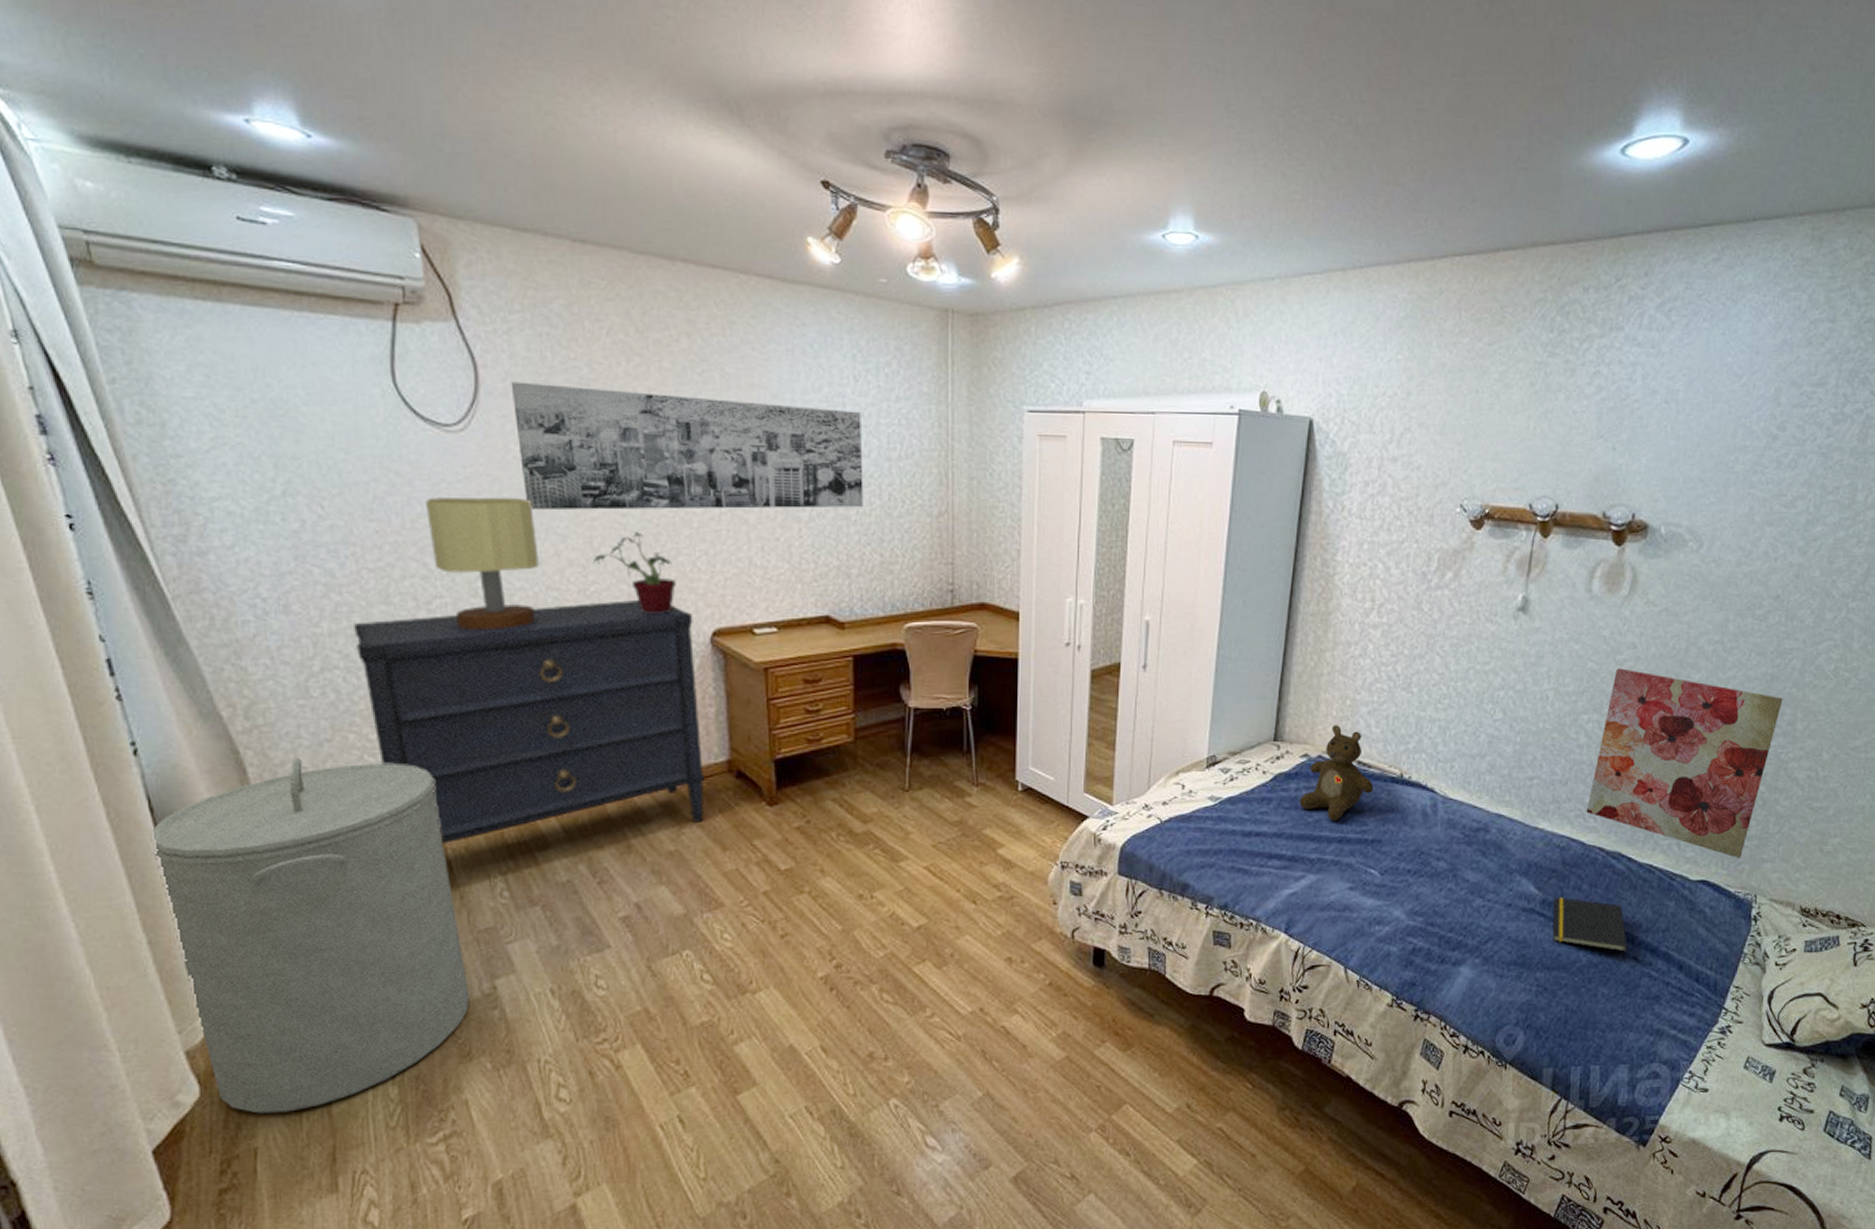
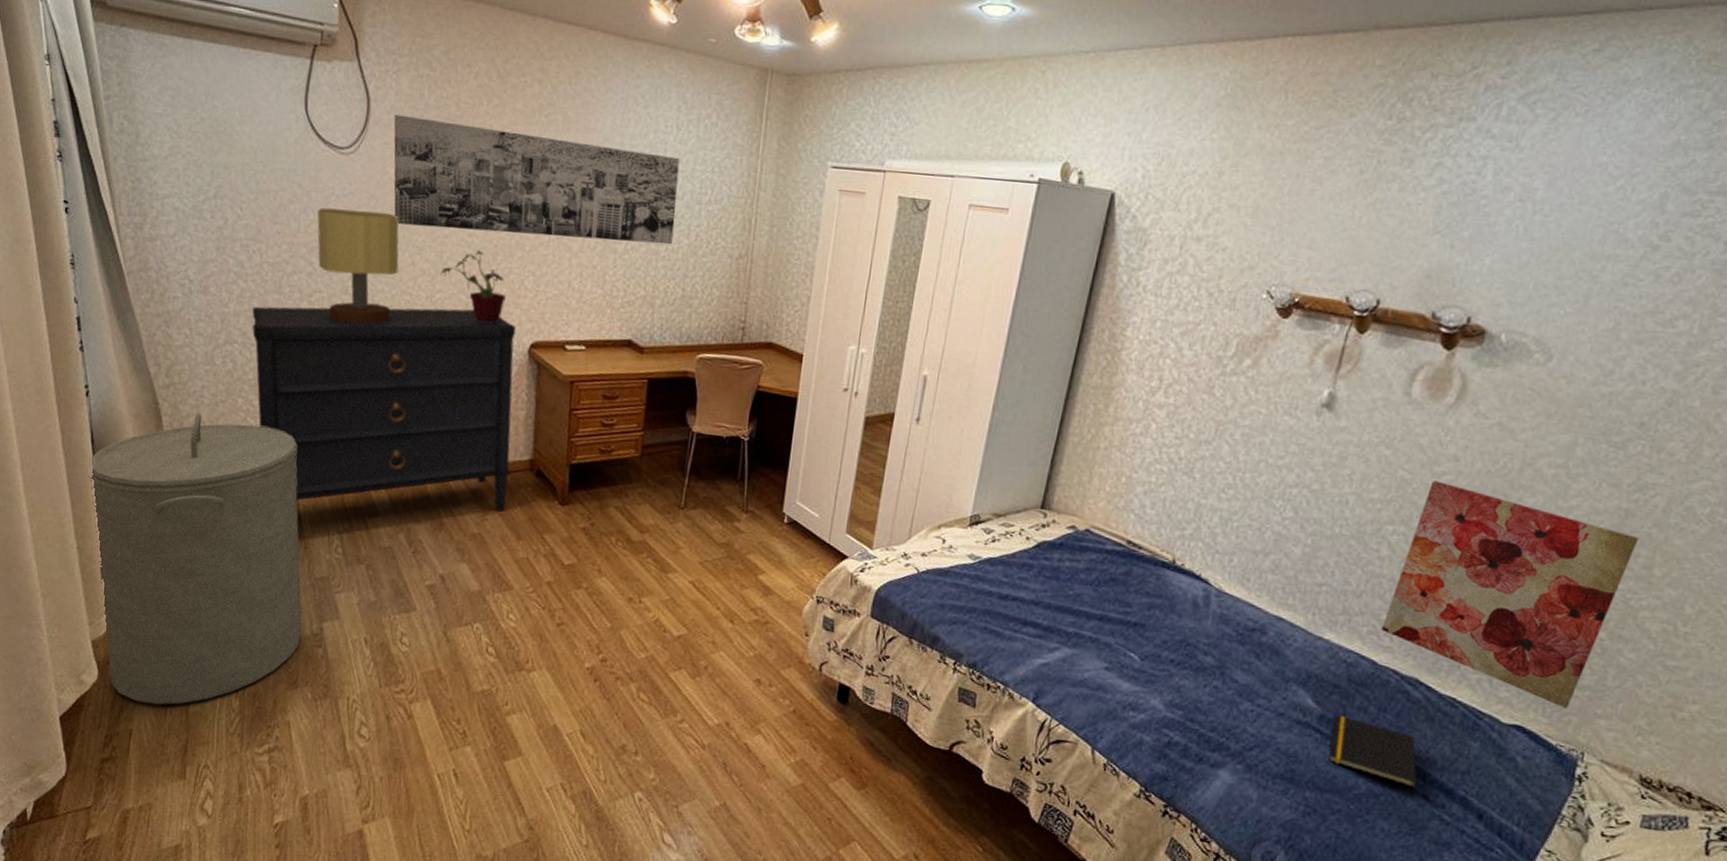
teddy bear: present [1299,725,1374,822] -> none [1061,501,1143,598]

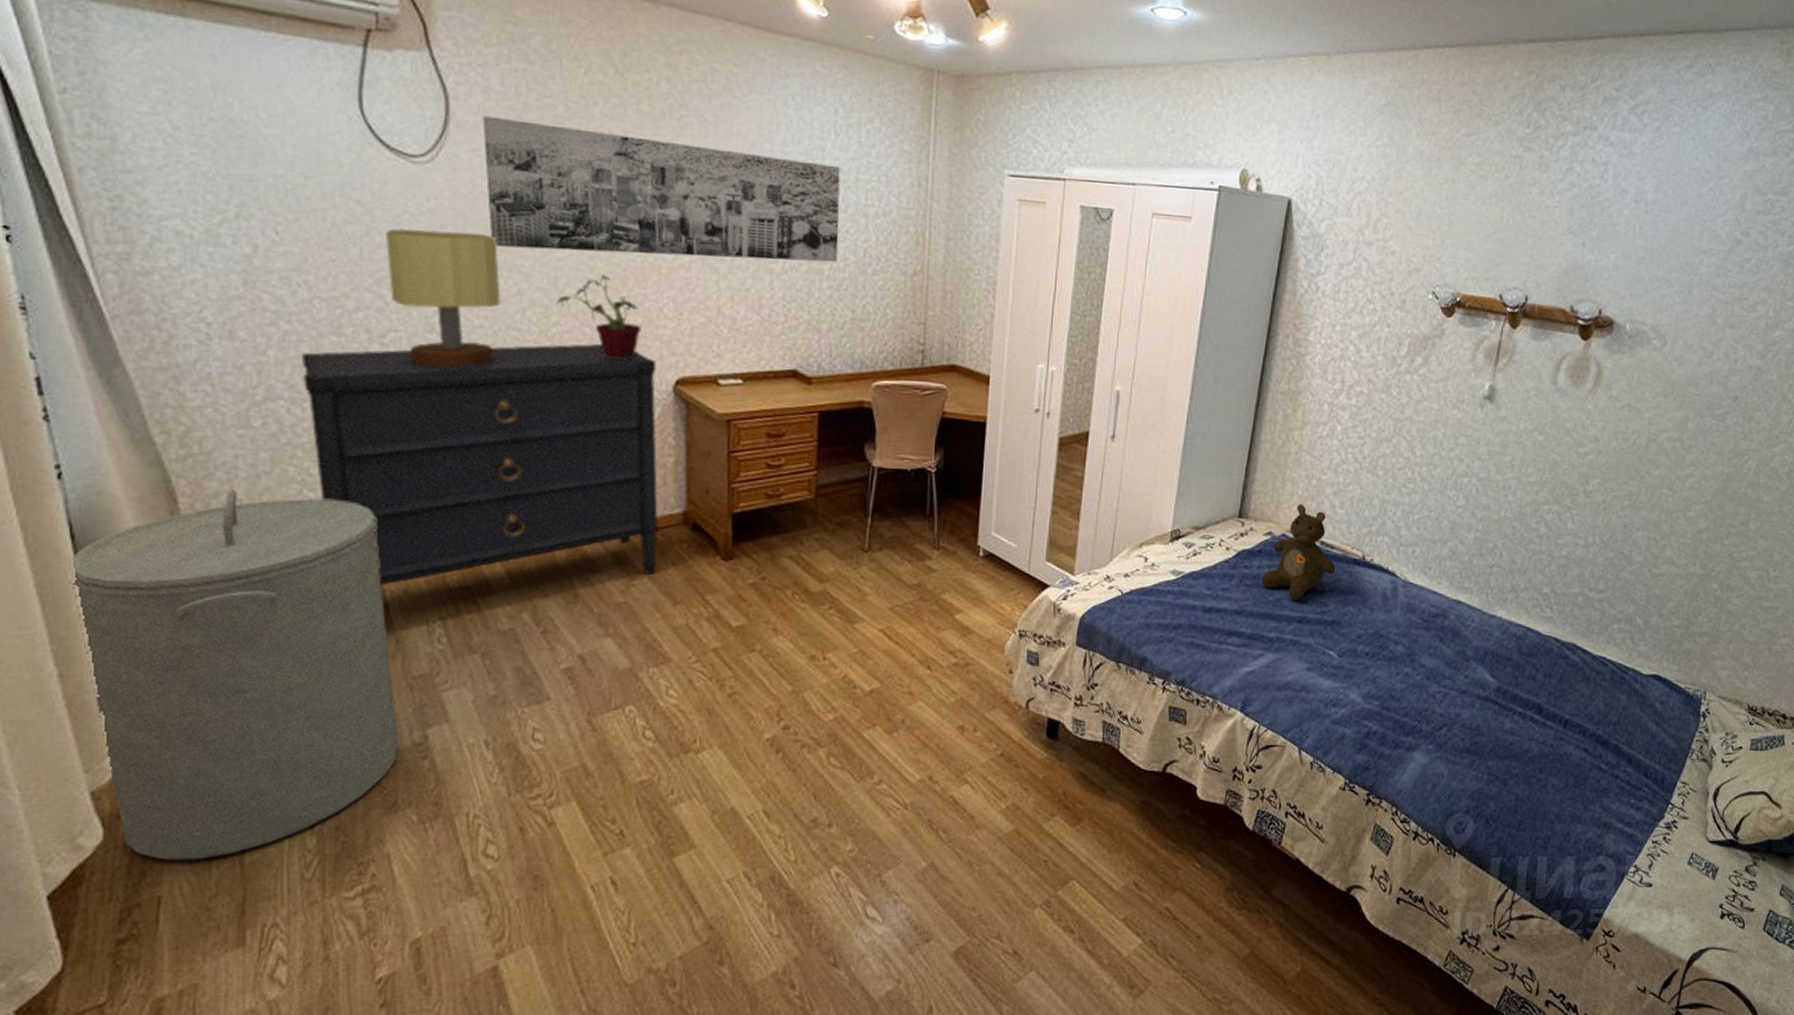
teddy bear: none [1061,501,1143,598] -> present [1261,504,1336,601]
notepad: present [1328,714,1417,788] -> none [1506,685,1579,743]
wall art: present [1381,480,1639,709] -> none [1543,461,1738,655]

